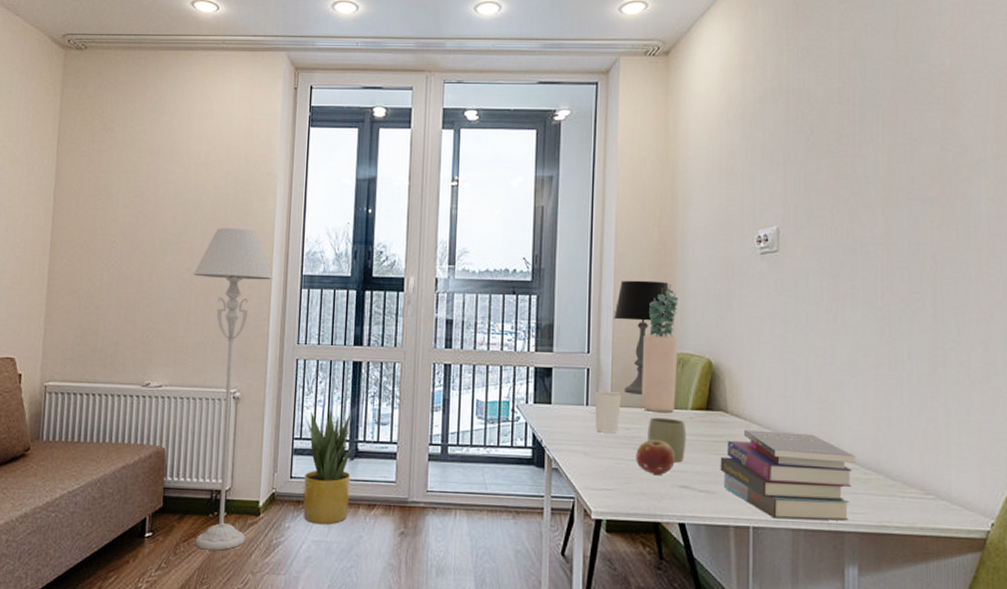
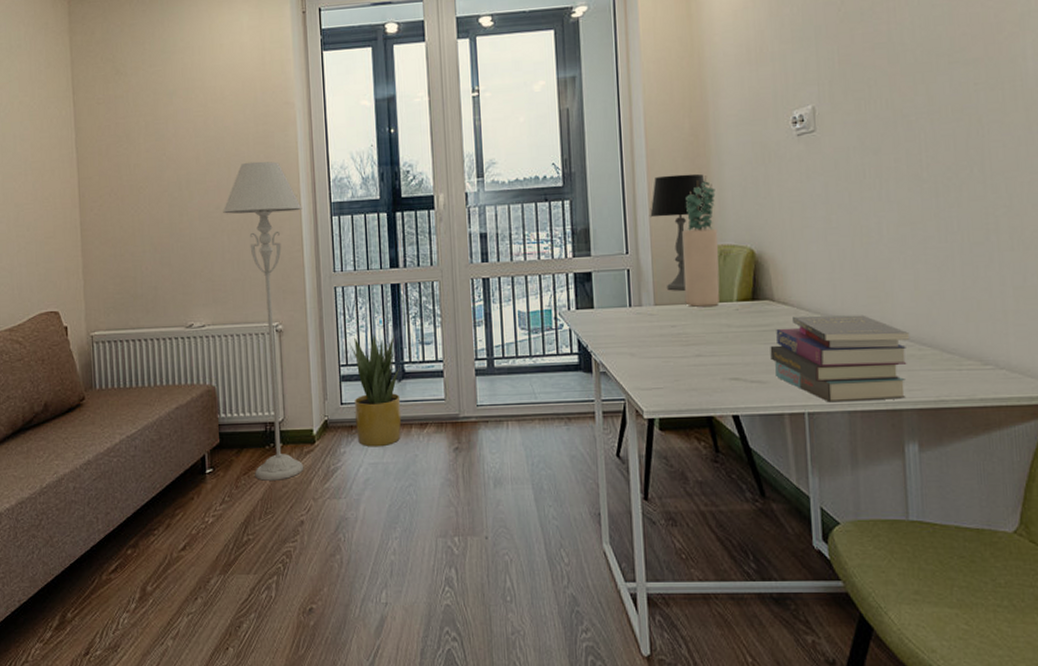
cup: present [594,391,622,433] -> none [636,290,665,333]
fruit: present [636,439,675,475] -> none [684,334,724,369]
mug: present [647,417,687,462] -> none [693,311,735,354]

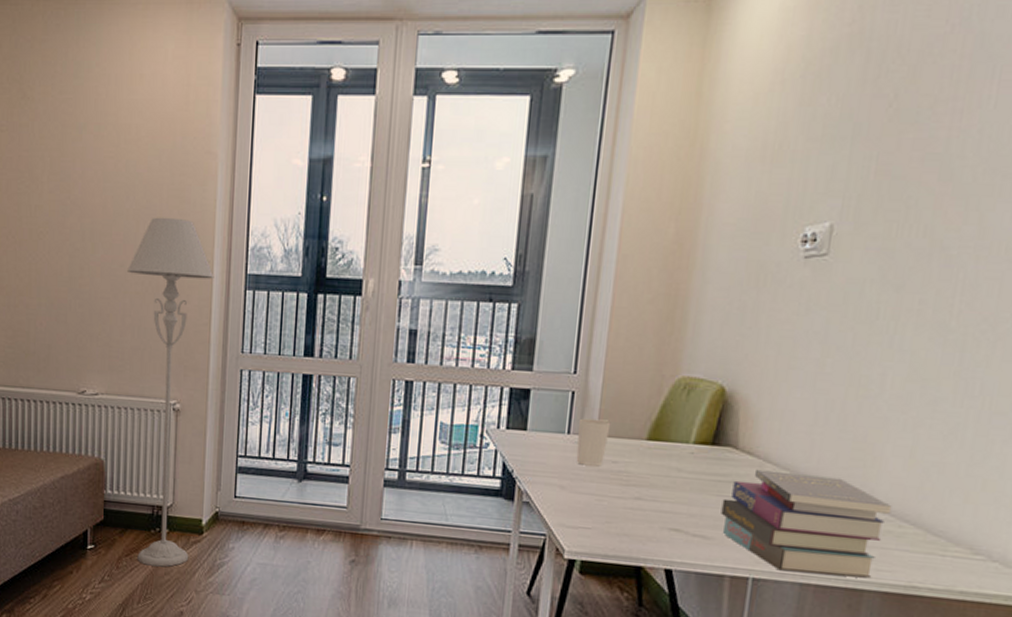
planter: present [348,334,402,447] -> none [248,426,302,548]
cup: none [636,290,665,333] -> present [576,418,611,467]
table lamp: present [650,173,709,292] -> none [609,287,682,425]
vase: present [682,175,720,307] -> none [633,293,692,446]

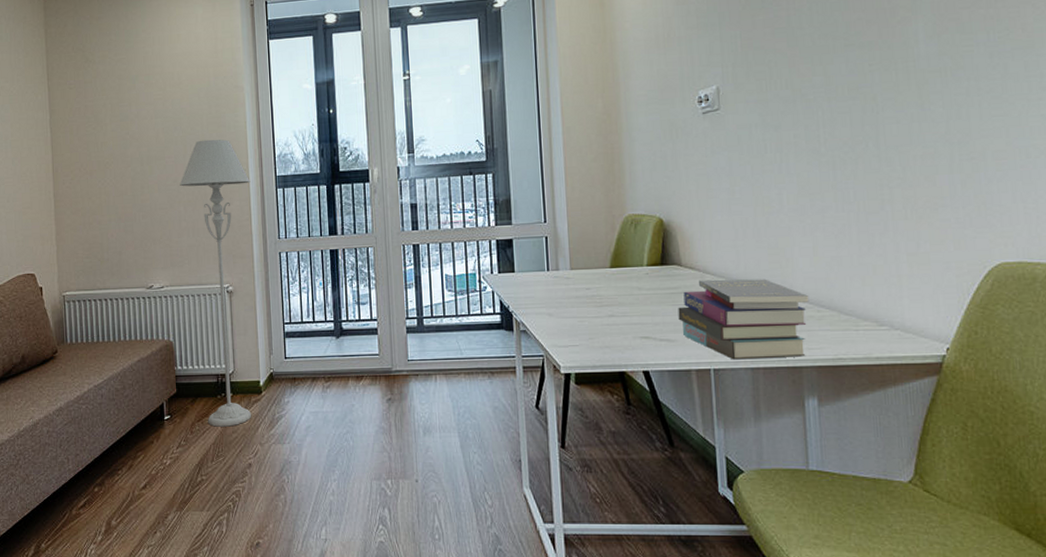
cup: present [576,418,611,467] -> none [554,256,580,295]

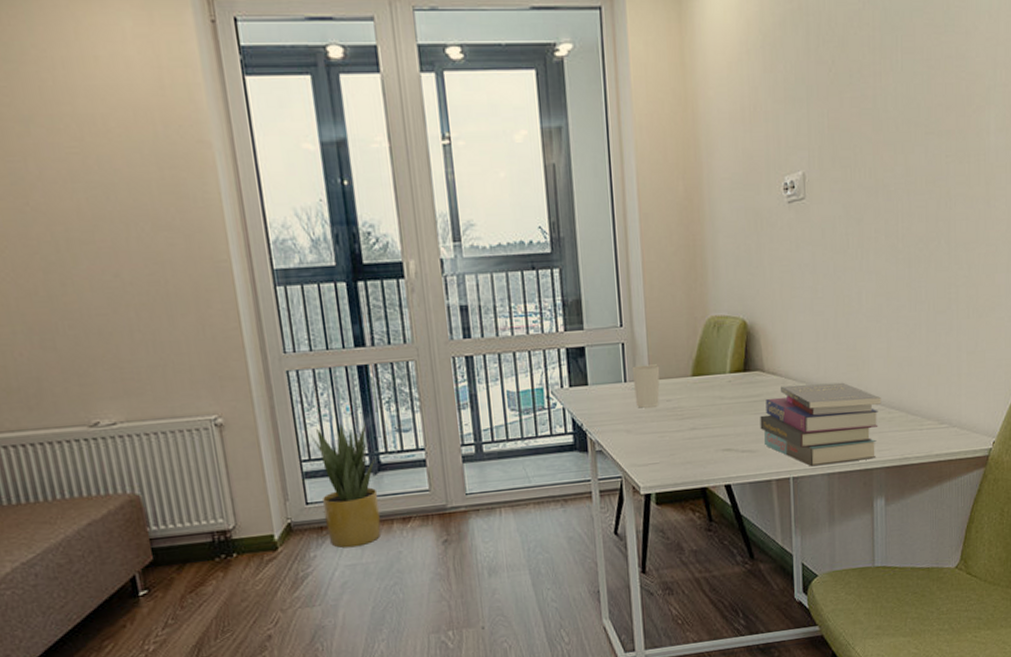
floor lamp: present [180,139,252,427] -> none [124,216,267,597]
planter: none [291,295,340,398] -> present [309,422,382,548]
cup: none [554,256,580,295] -> present [631,364,660,408]

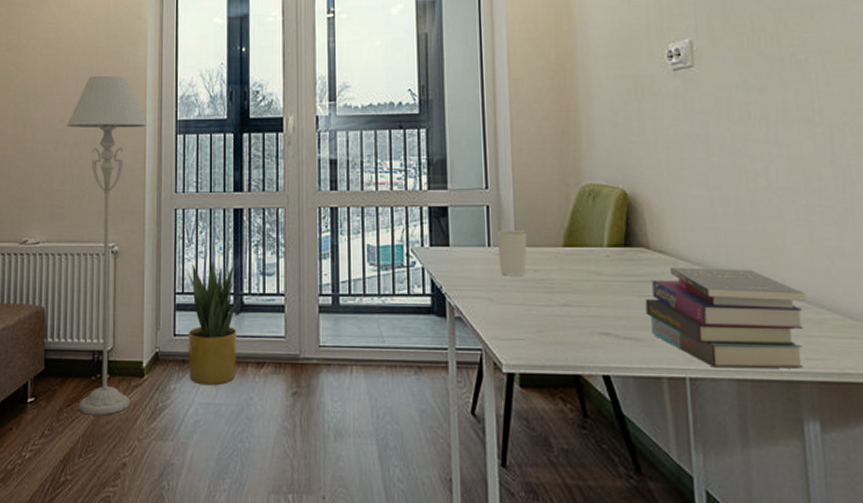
floor lamp: none [124,216,267,597] -> present [67,75,147,416]

